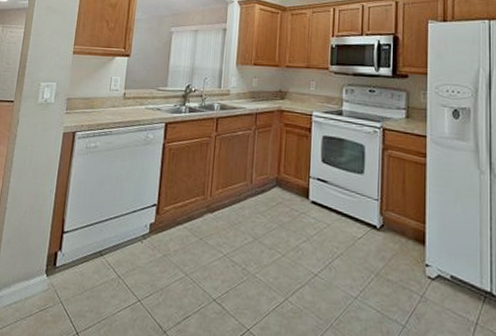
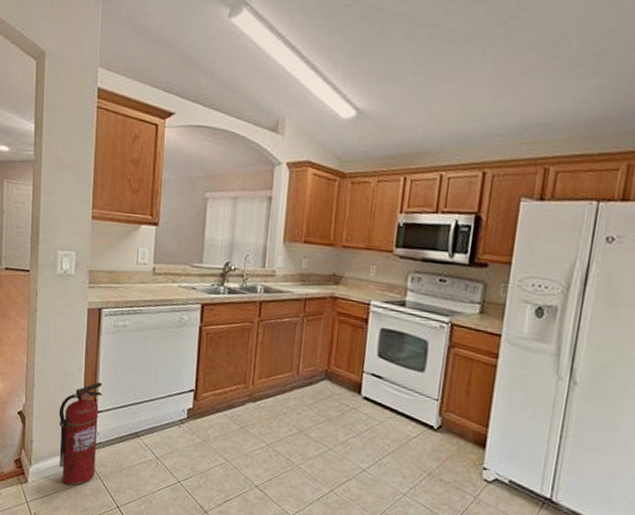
fire extinguisher: none [22,202,71,313] -> present [58,381,103,486]

